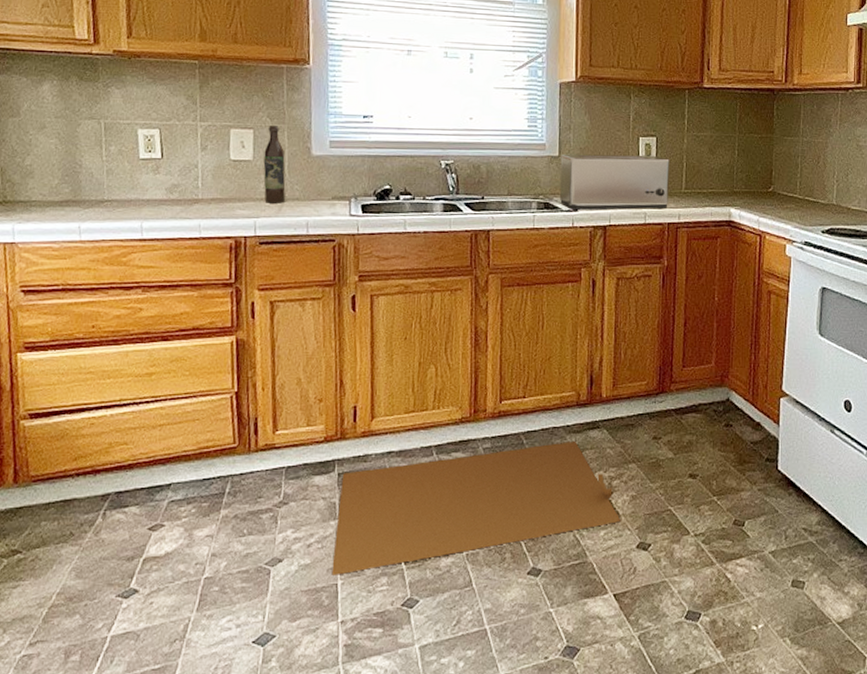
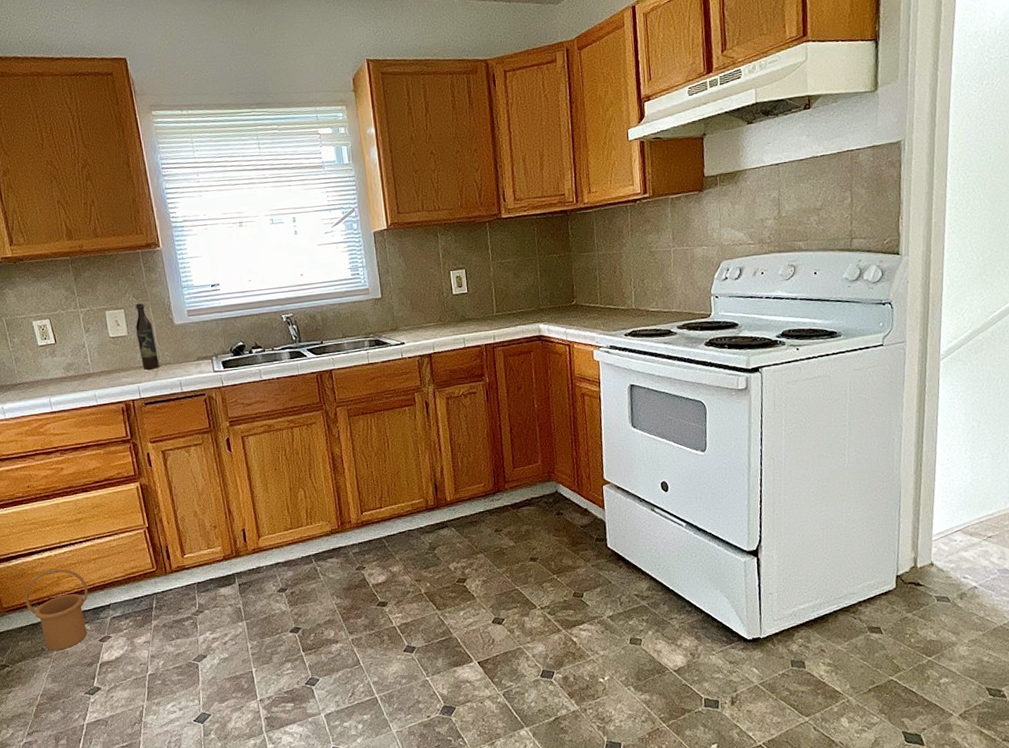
bucket: none [60,433,146,538] -> present [24,568,88,651]
door mat: present [331,440,621,575] -> none [242,539,476,665]
toaster: present [559,153,671,211] -> none [383,286,483,344]

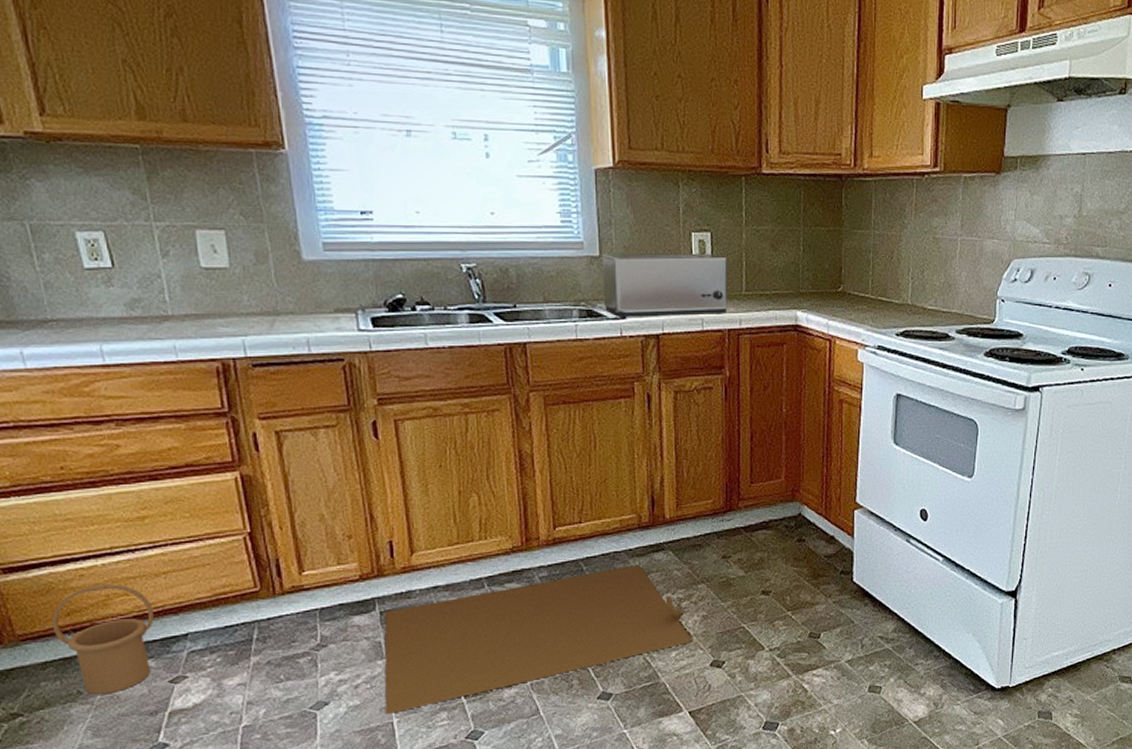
wine bottle: present [135,303,160,370] -> none [242,224,278,318]
door mat: none [242,539,476,665] -> present [384,564,692,714]
toaster: none [383,286,483,344] -> present [602,253,728,318]

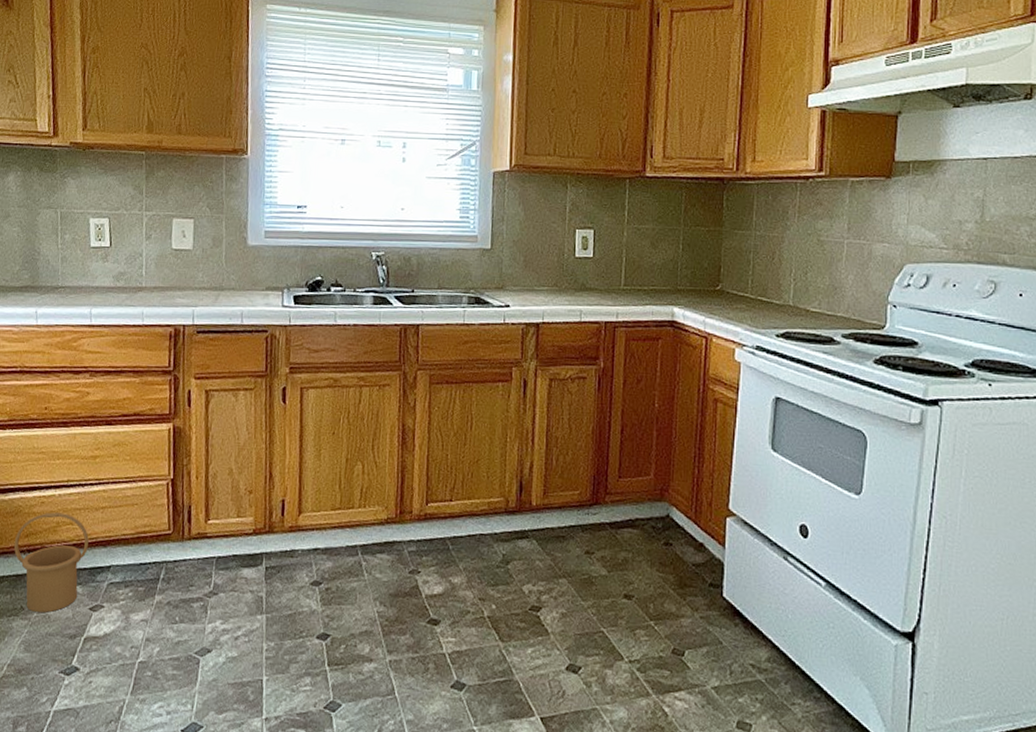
door mat: present [384,564,692,714] -> none [257,549,550,671]
toaster: present [602,253,728,318] -> none [491,246,609,307]

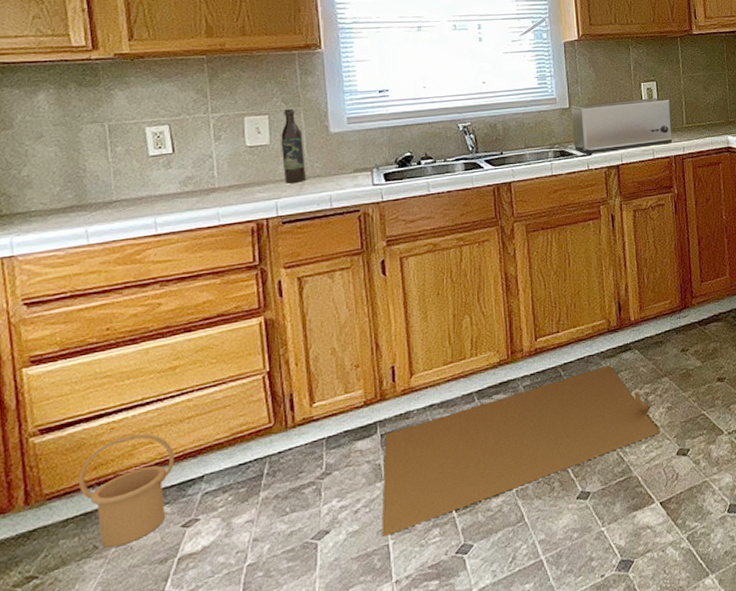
wine bottle: none [202,214,223,293] -> present [281,108,307,184]
door mat: none [257,549,550,671] -> present [382,365,660,537]
toaster: none [491,246,609,307] -> present [571,97,673,155]

